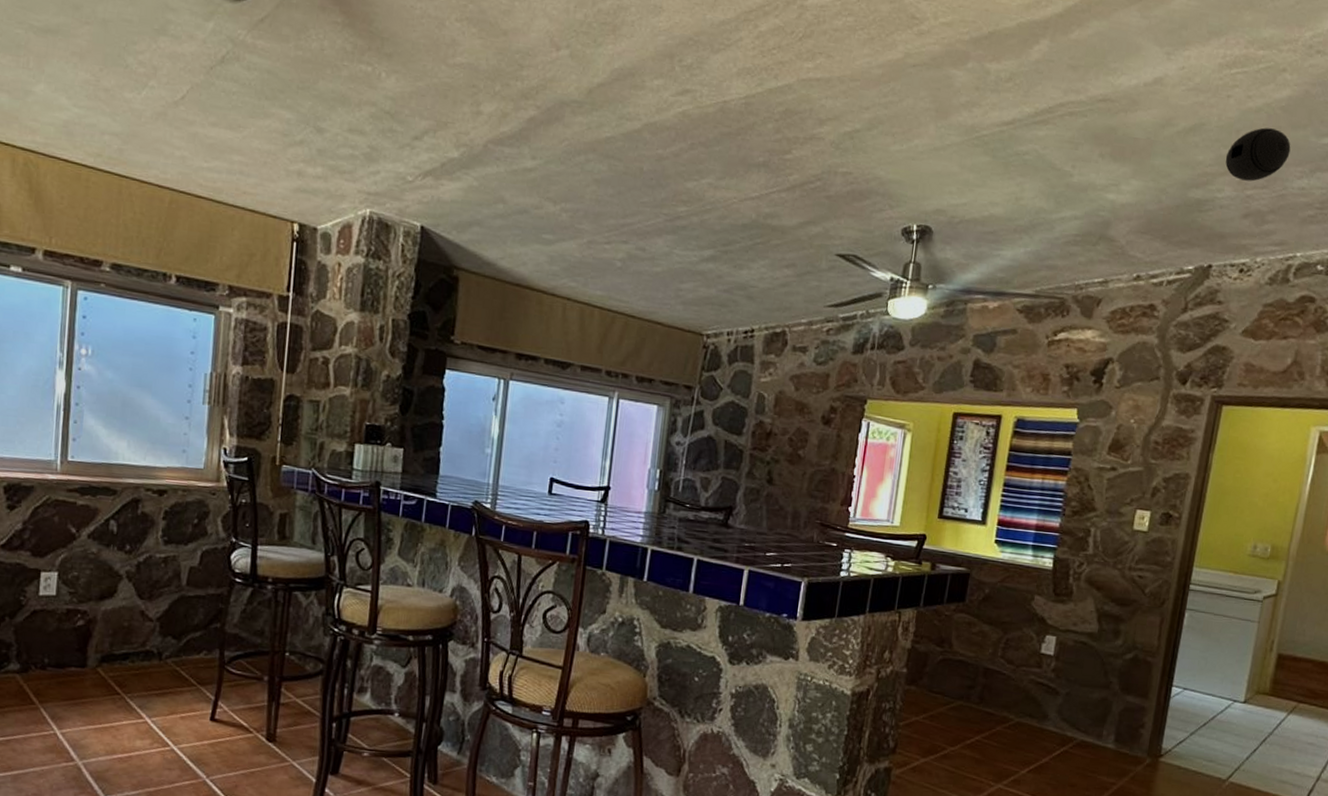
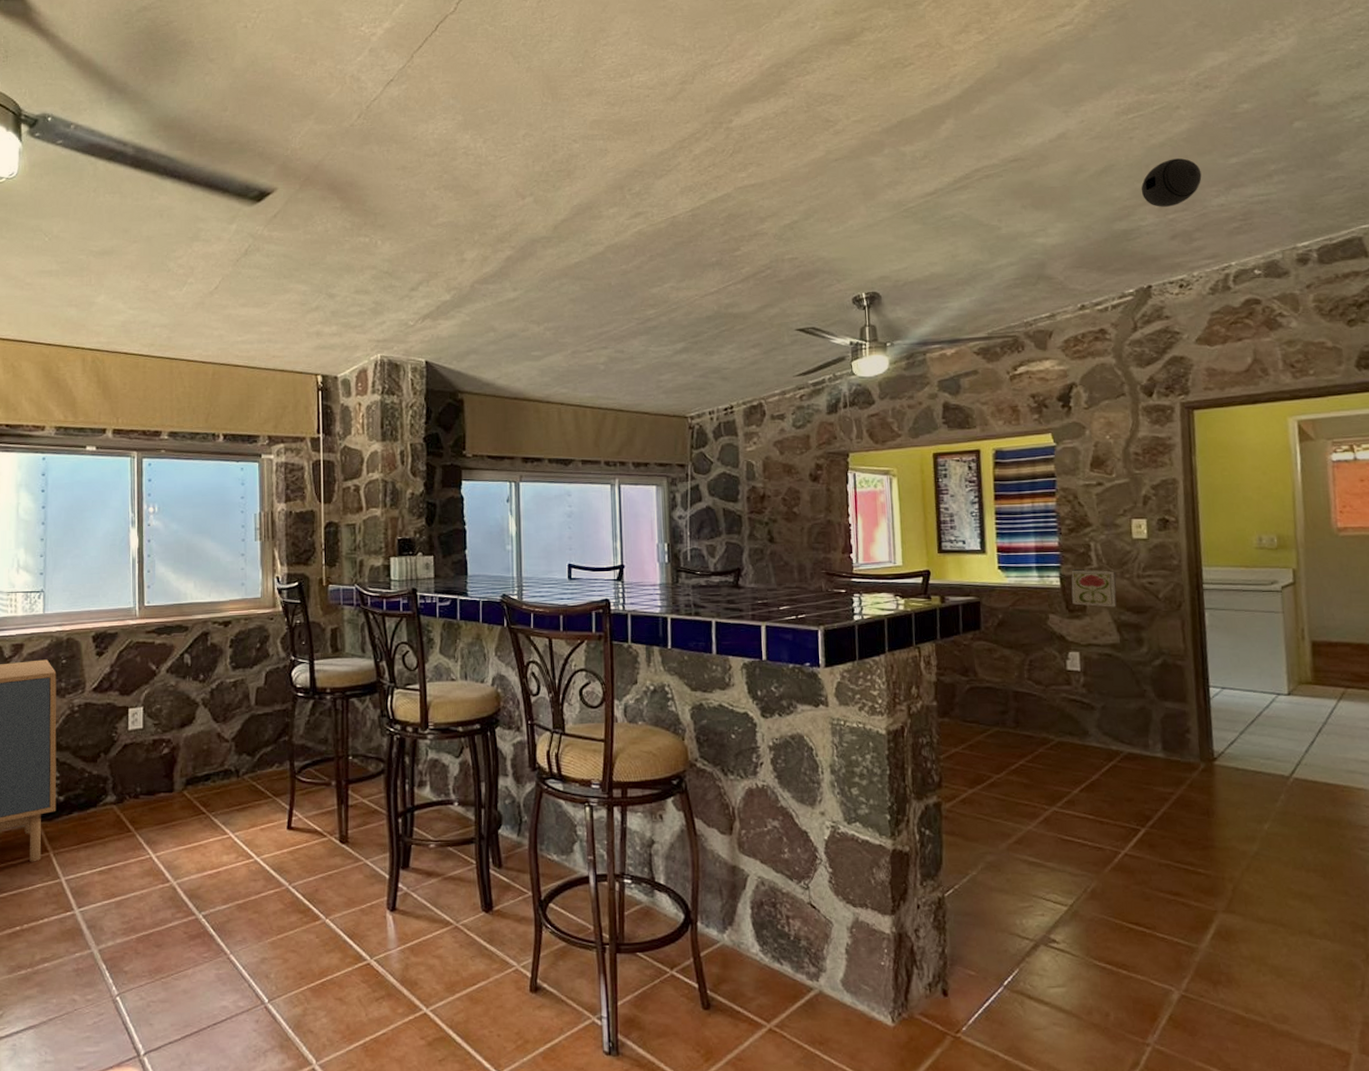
decorative tile: none [1059,552,1109,596] -> present [1071,568,1117,607]

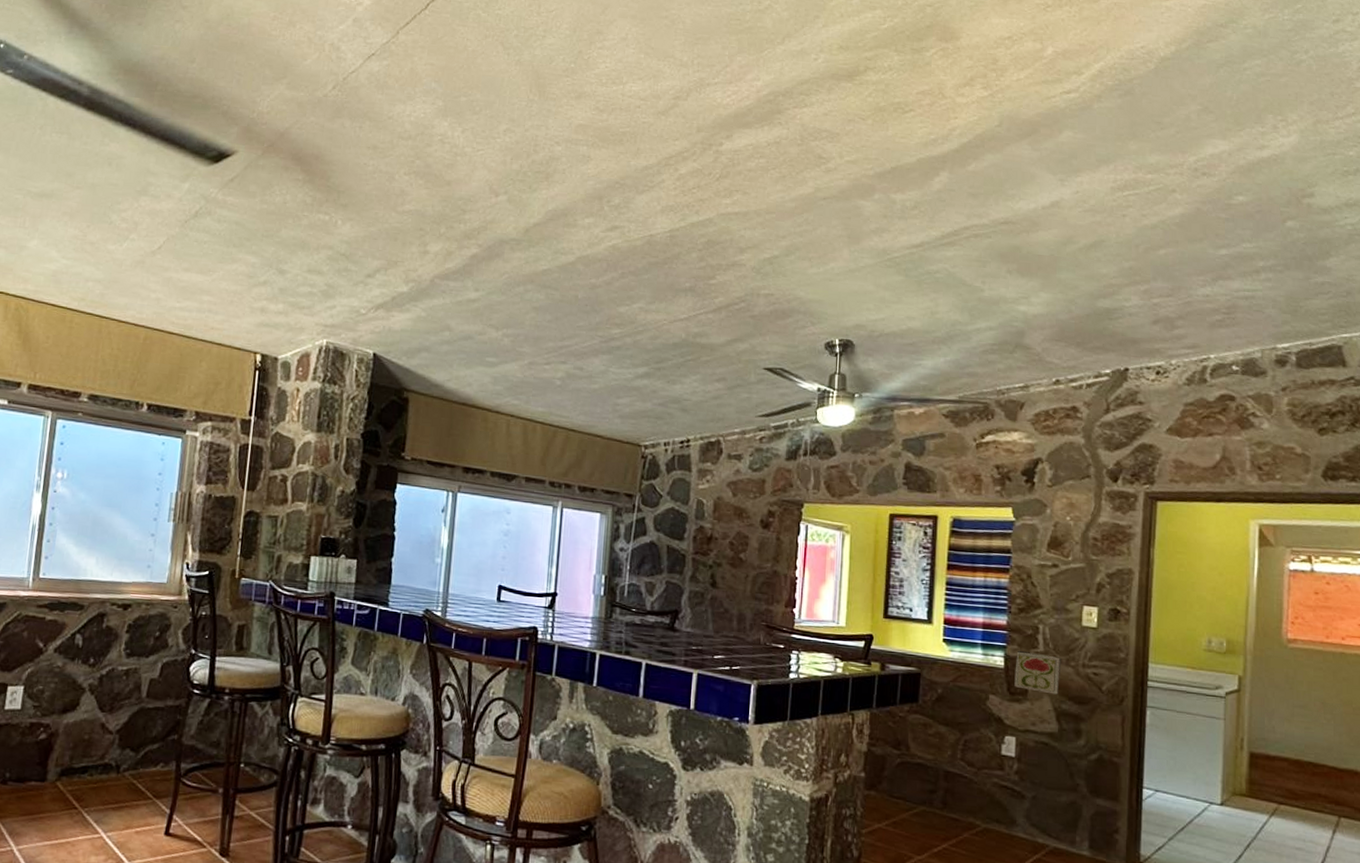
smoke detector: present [1141,158,1202,207] -> none [1128,242,1190,291]

